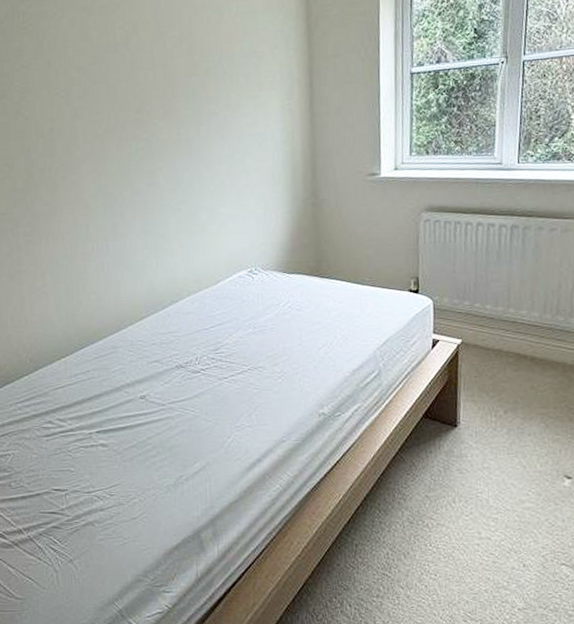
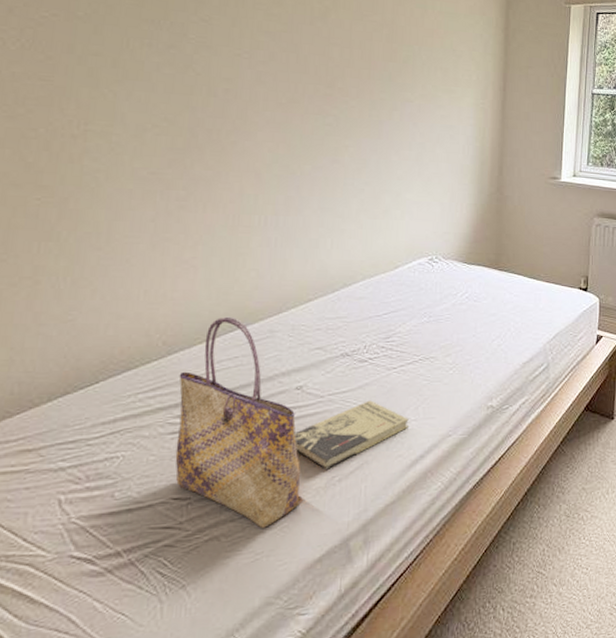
tote bag: none [45,335,155,517] -> present [175,316,300,528]
book: none [143,408,244,470] -> present [294,400,409,470]

